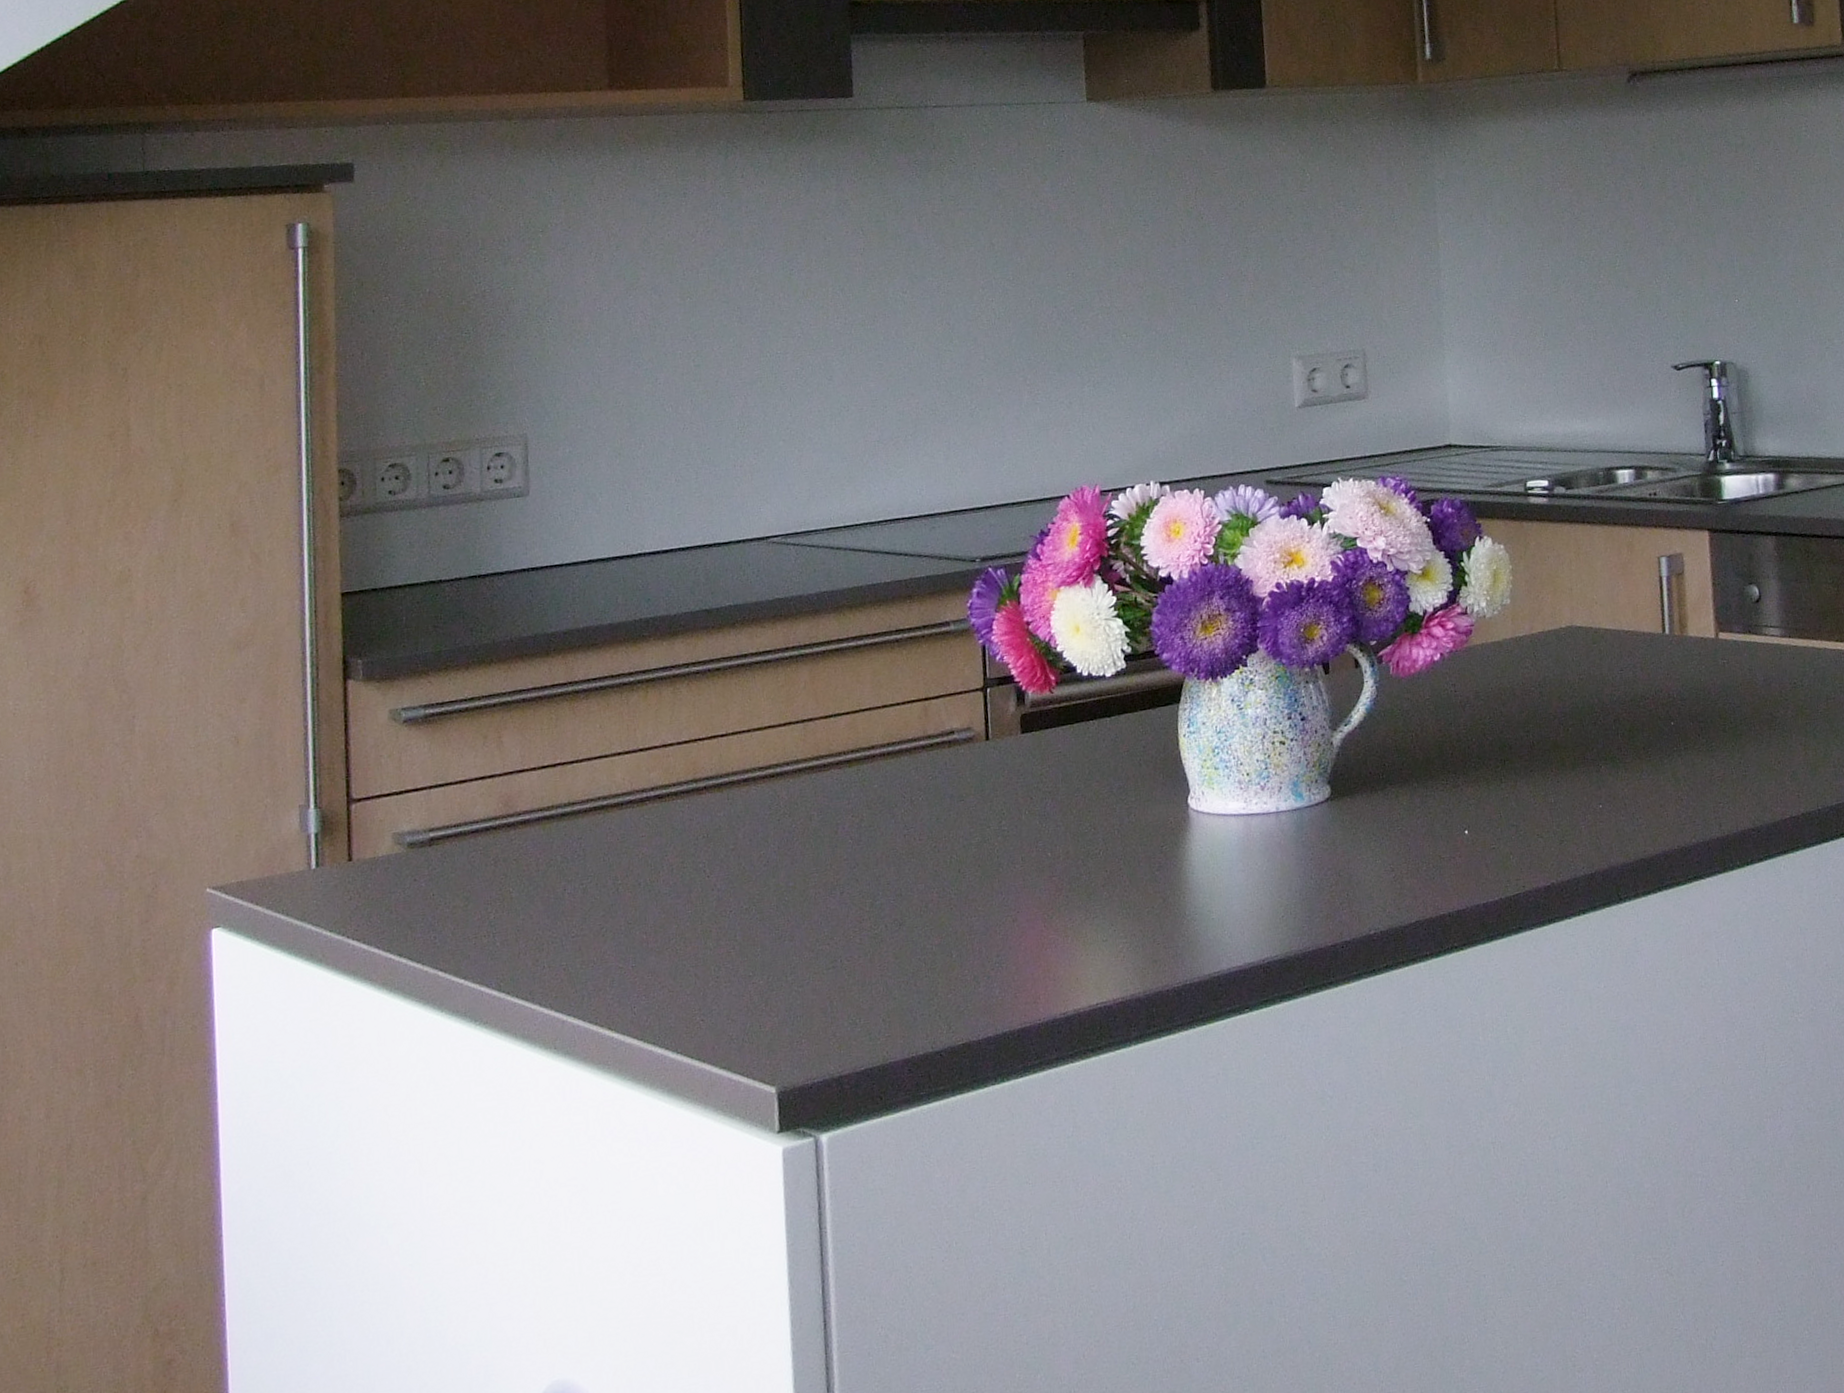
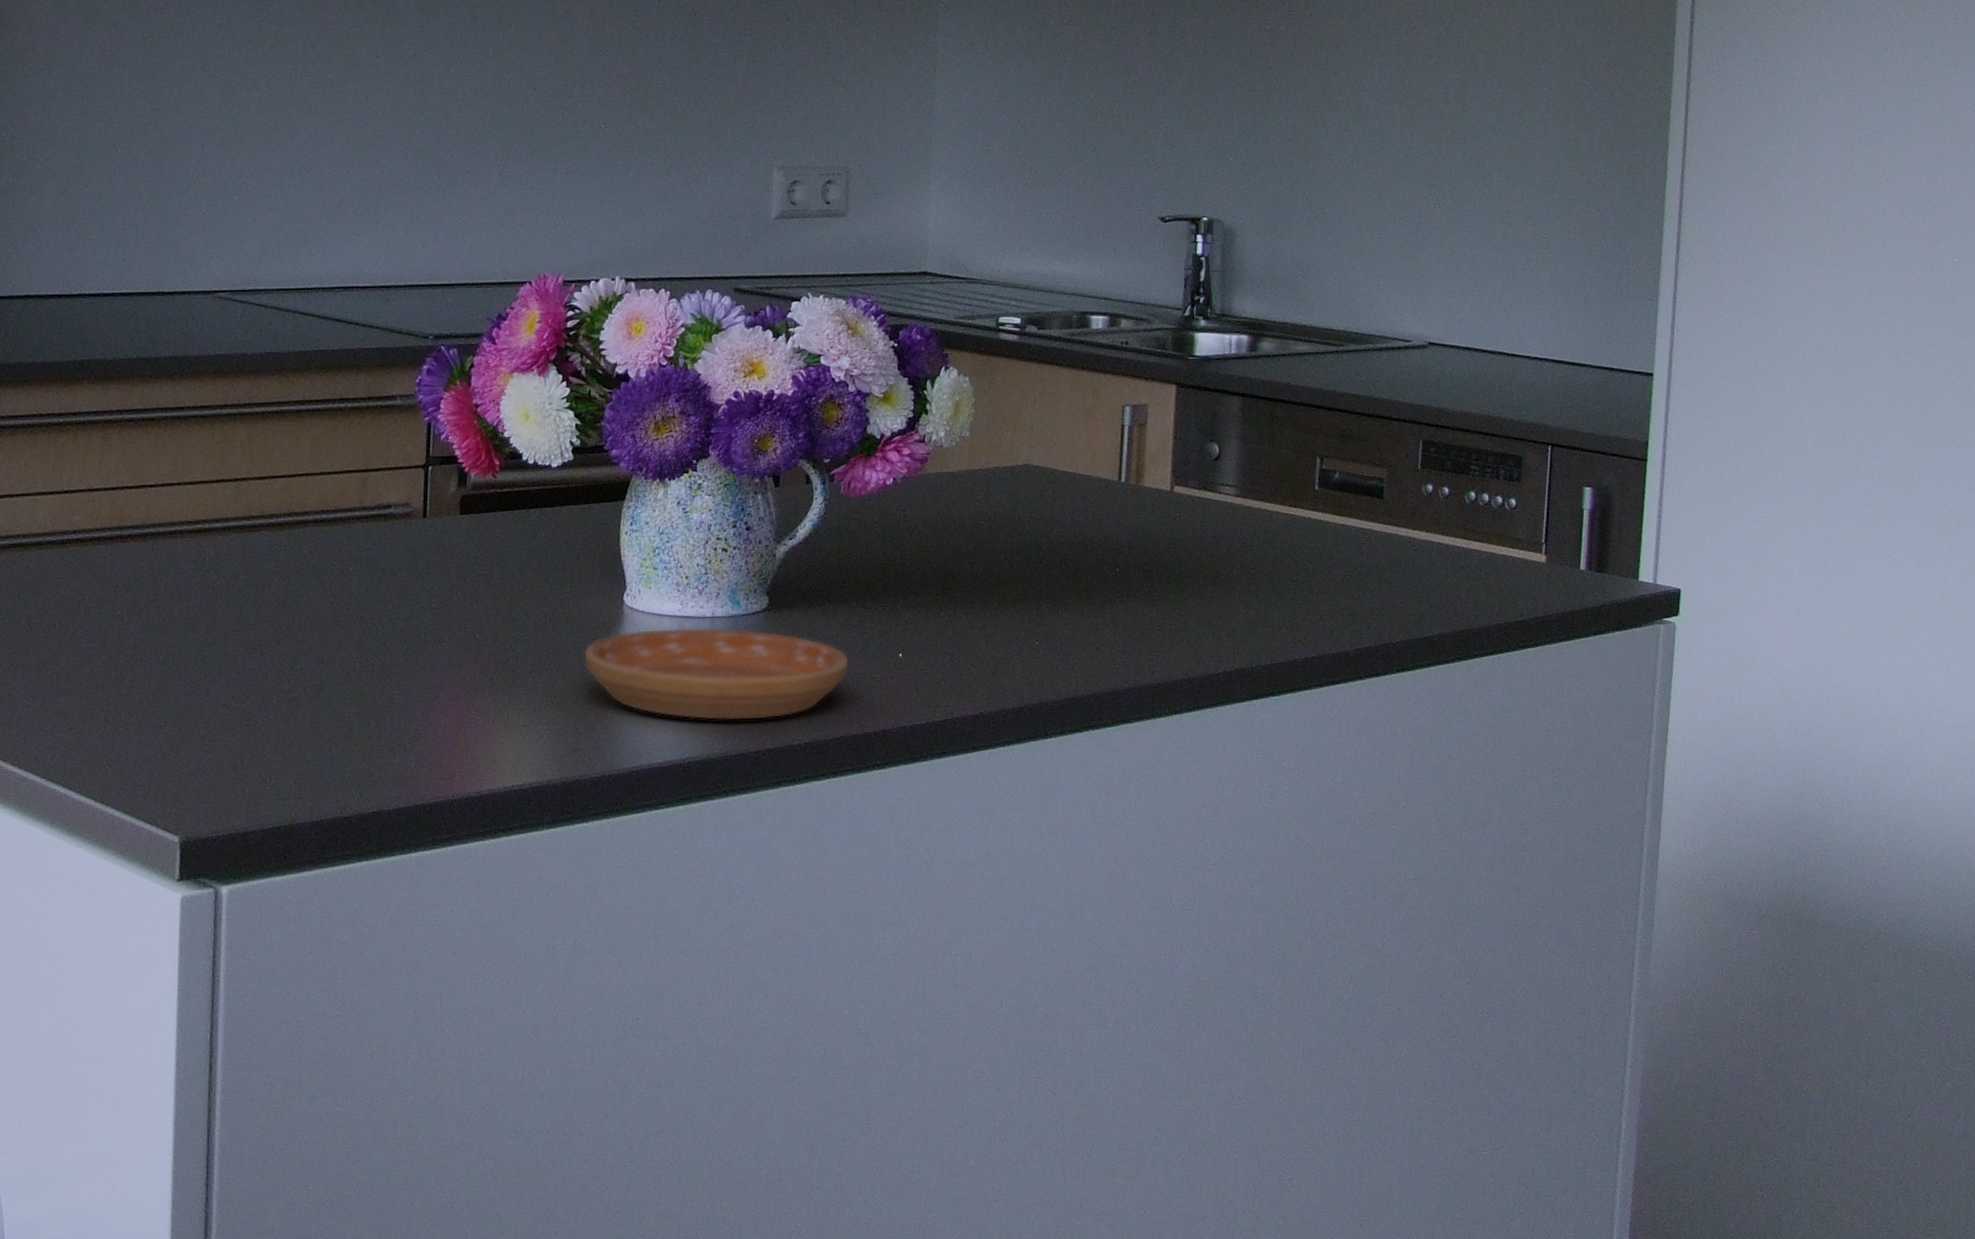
saucer: none [1154,821,1417,918] -> present [584,627,849,721]

